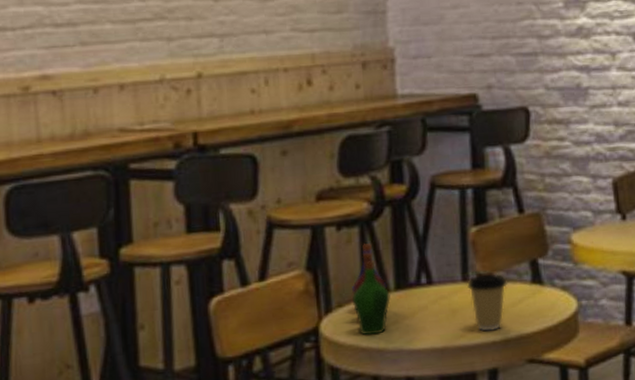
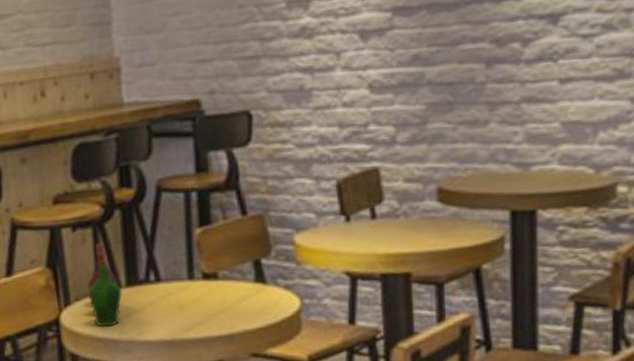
coffee cup: present [467,273,509,332] -> none [193,272,233,327]

